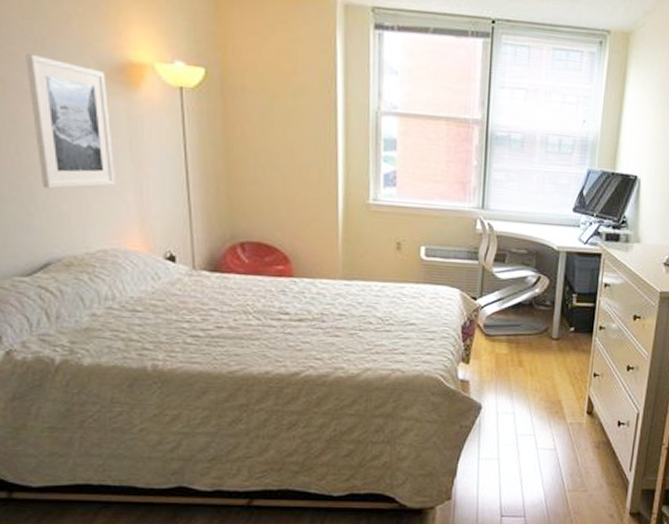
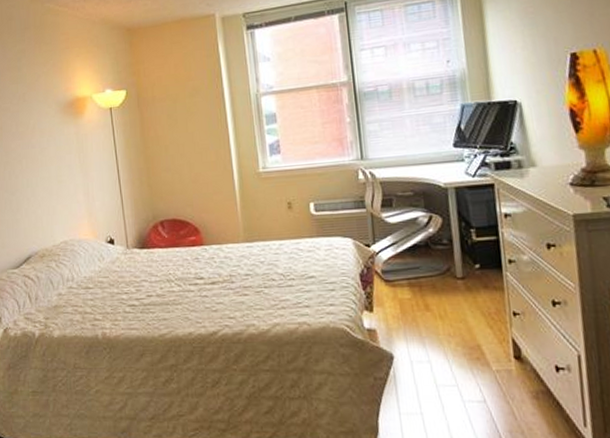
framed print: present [25,53,115,189] -> none [14,106,71,200]

